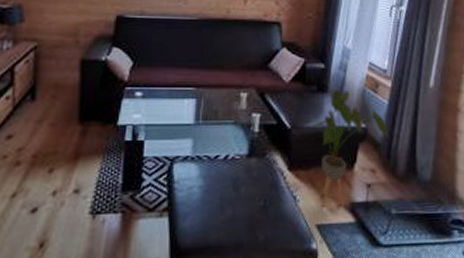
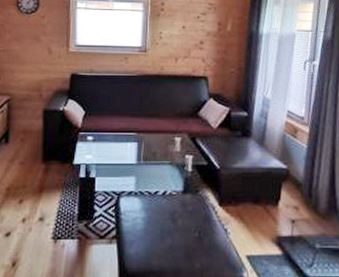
house plant: present [311,90,388,206] -> none [237,135,308,239]

